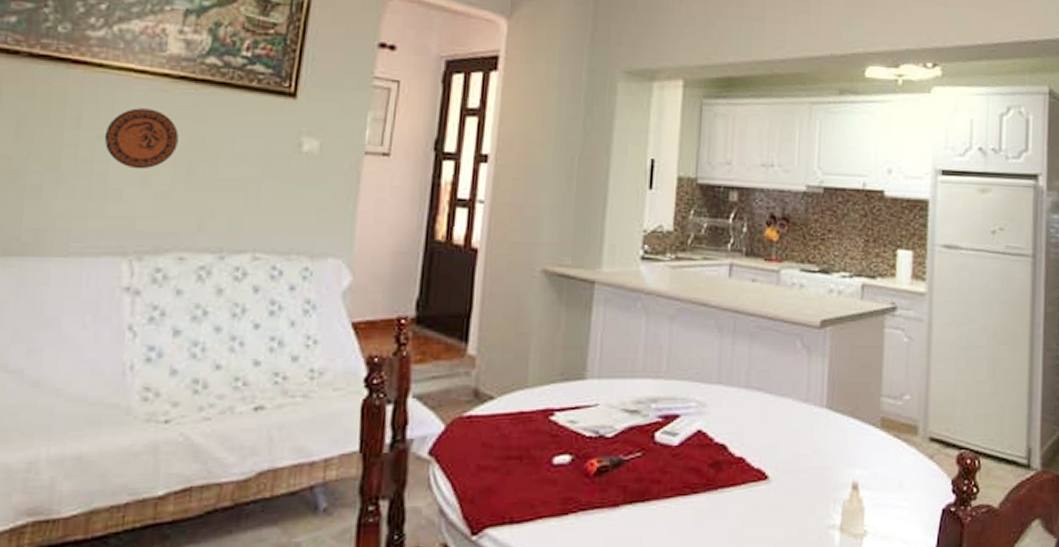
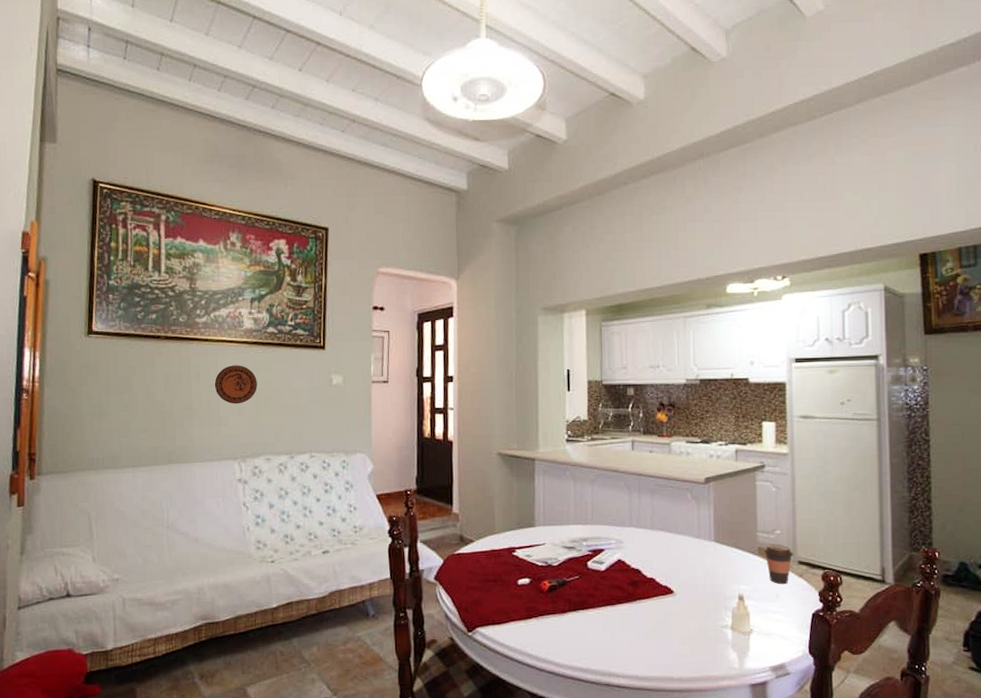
coffee cup: none [887,413,925,469] -> present [763,544,794,585]

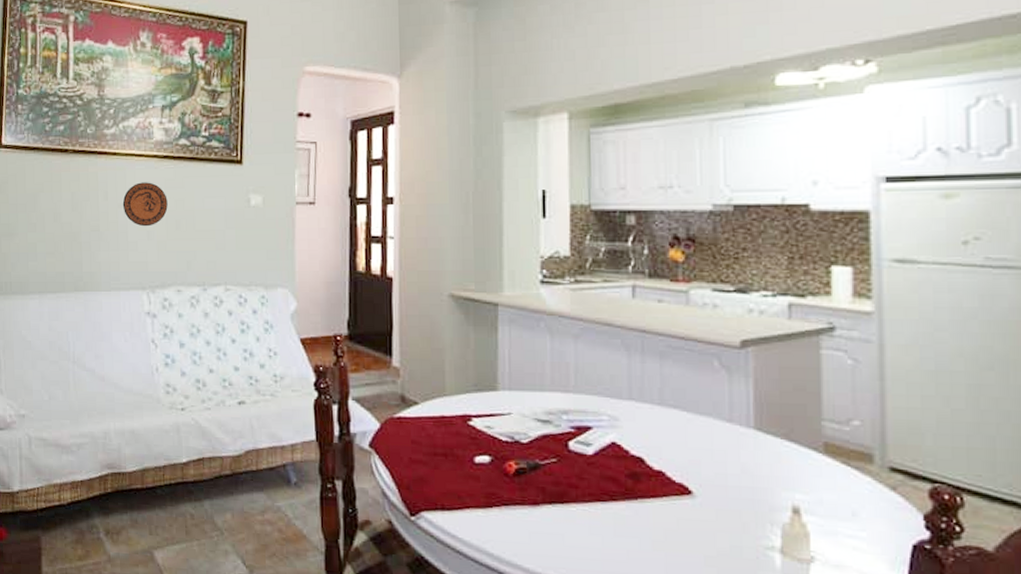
coffee cup: present [763,544,794,585] -> none [832,439,882,499]

